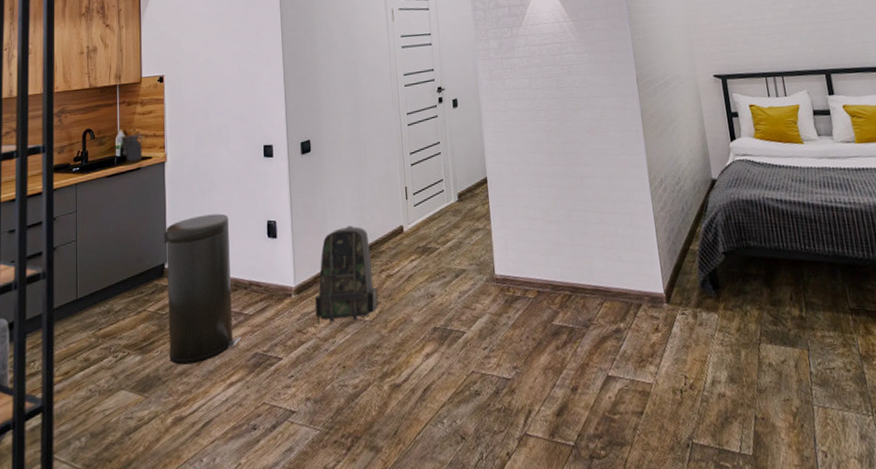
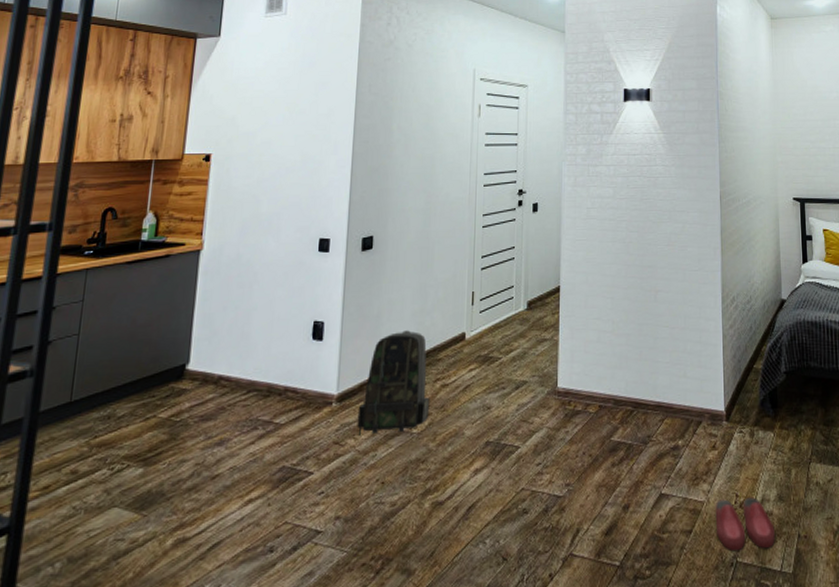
jar: present [118,133,143,166] -> none [145,217,177,252]
pedal bin: present [164,213,242,365] -> none [178,311,270,479]
slippers: none [664,379,731,433] -> present [715,497,775,552]

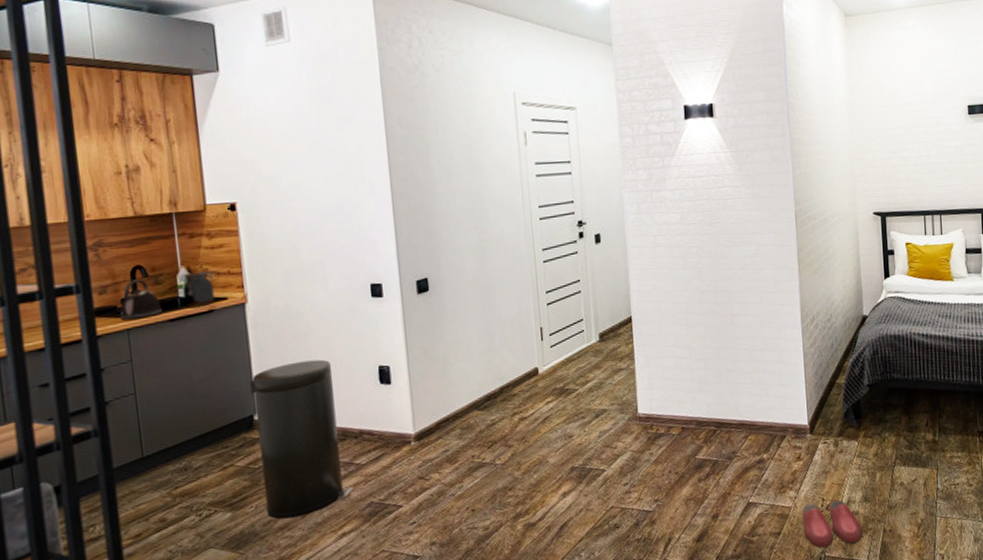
kettle: none [82,221,124,261] -> present [119,279,163,322]
jar: none [145,217,177,252] -> present [180,271,216,309]
pedal bin: none [178,311,270,479] -> present [249,359,354,519]
backpack: present [357,330,430,436] -> none [437,369,511,470]

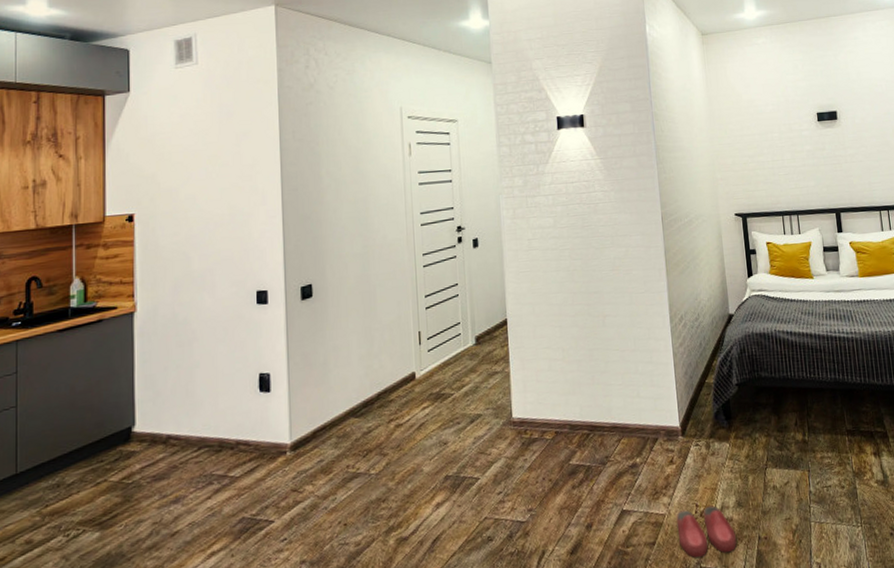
kettle: present [119,279,163,322] -> none [10,290,53,333]
jar: present [180,271,216,309] -> none [73,280,106,319]
pedal bin: present [249,359,354,519] -> none [131,368,226,539]

